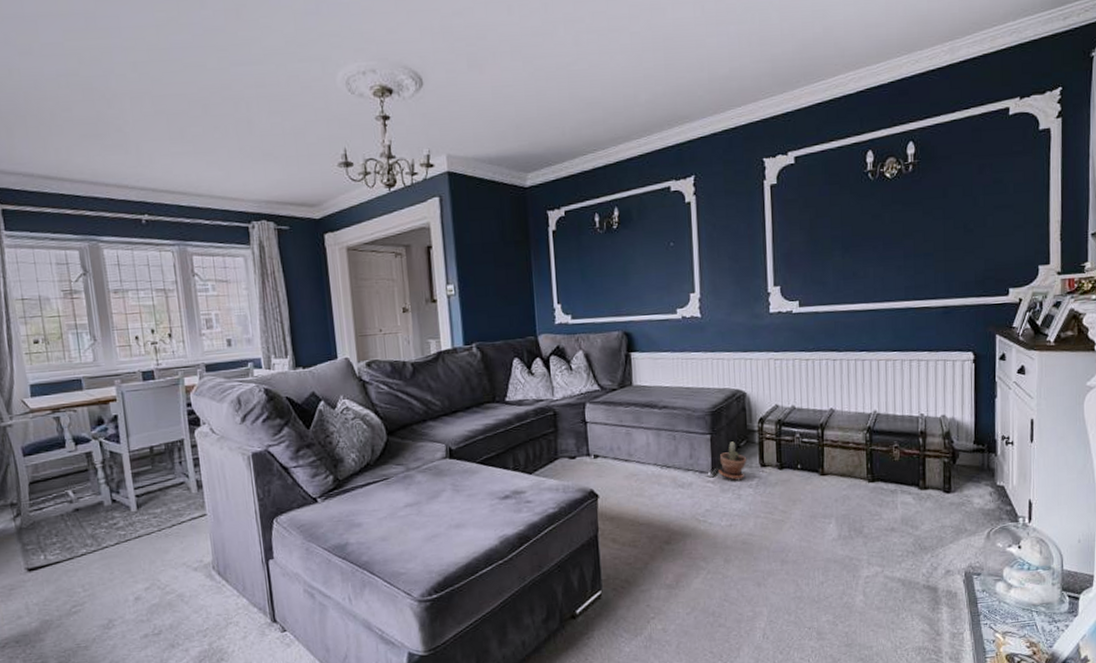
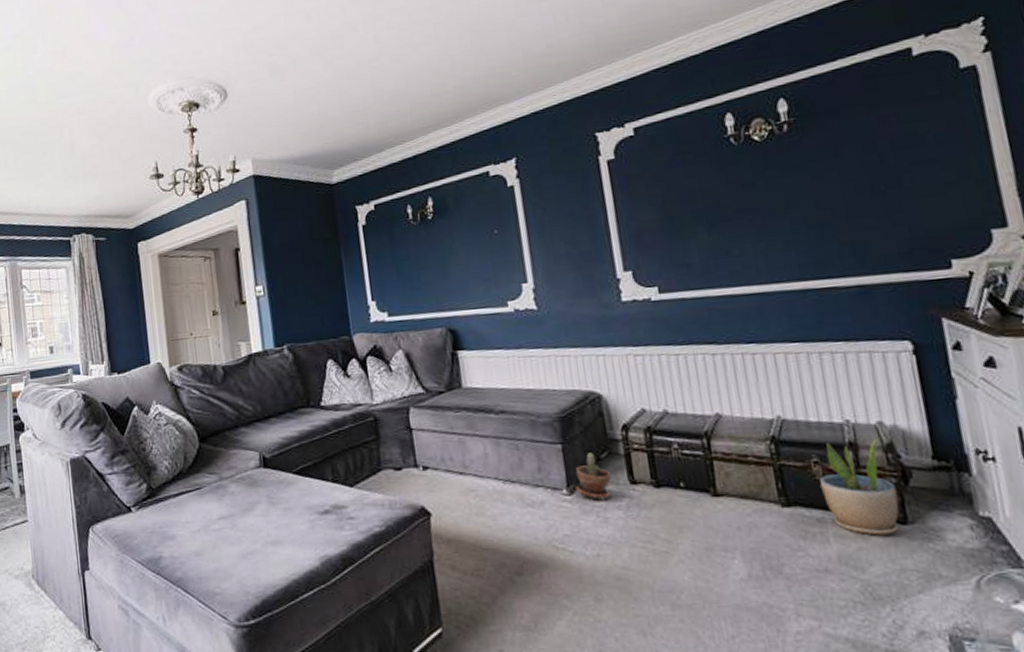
potted plant: none [897,428,947,502] -> present [819,439,899,536]

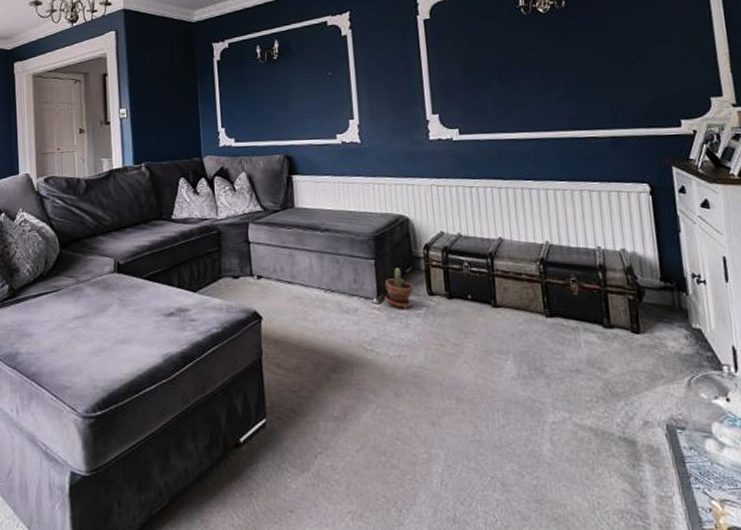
potted plant: present [819,439,899,536] -> none [576,263,634,343]

